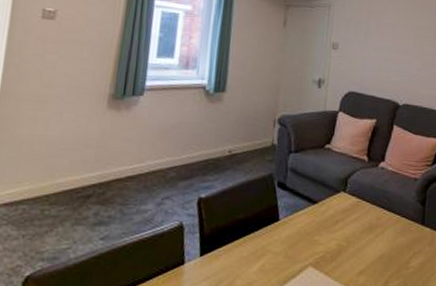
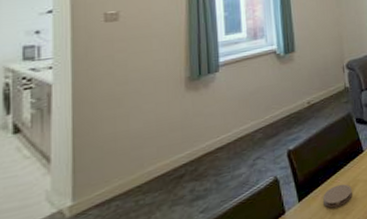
coaster: none [226,249,259,273] -> present [323,184,352,208]

